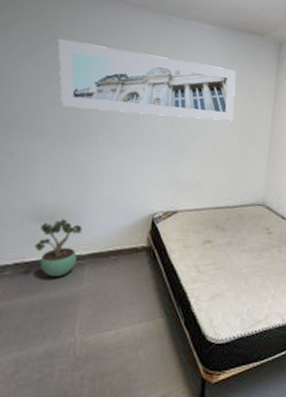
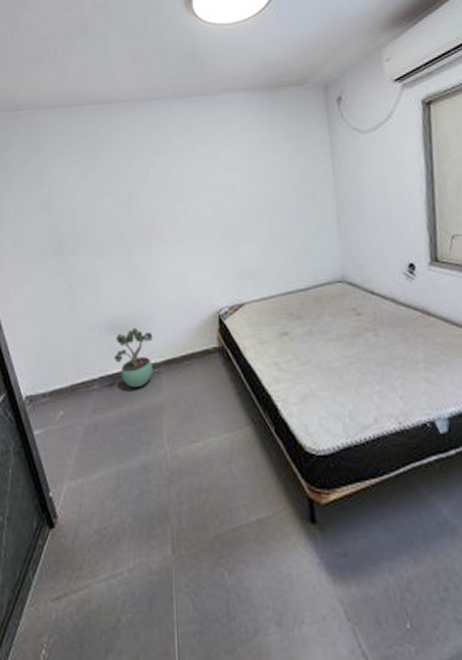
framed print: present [57,39,236,121] -> none [101,133,287,218]

